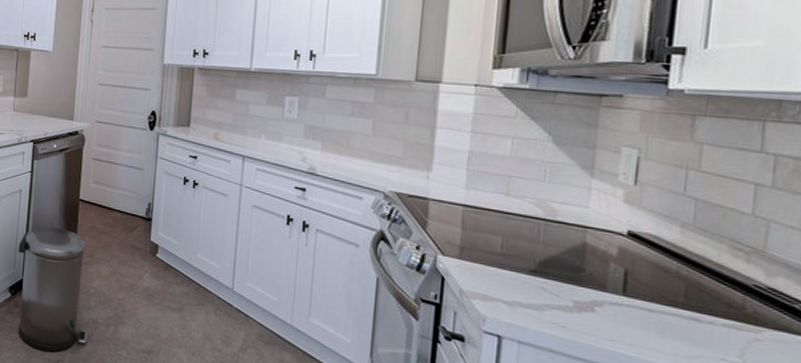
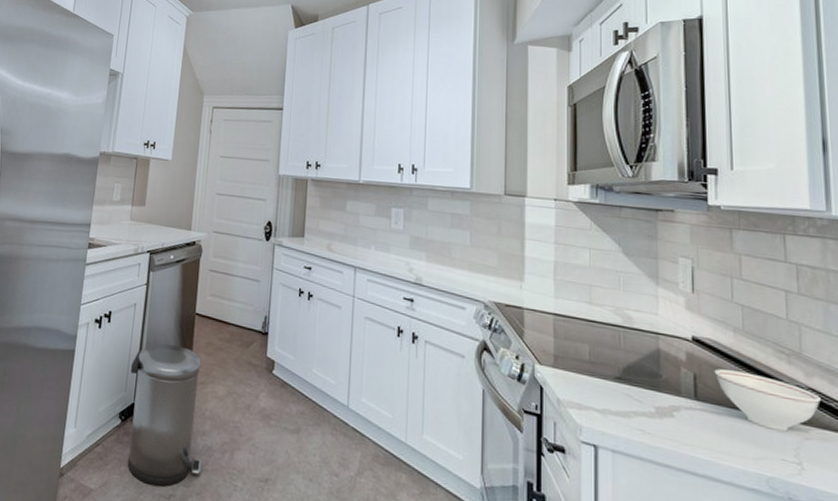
bowl: none [650,265,784,333] -> present [714,369,822,433]

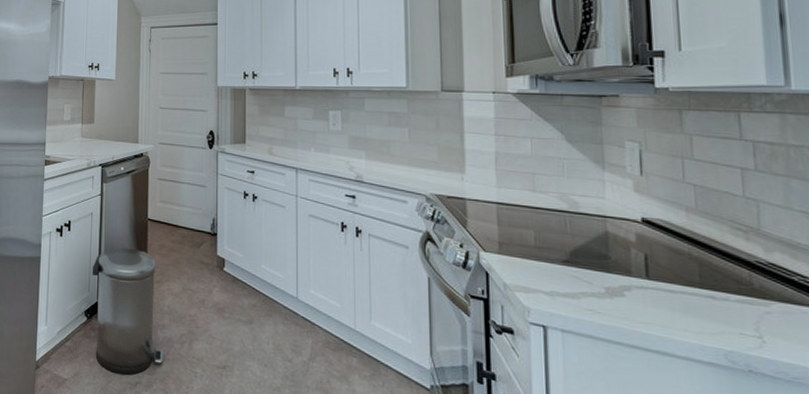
bowl: present [714,369,822,433] -> none [666,248,784,308]

